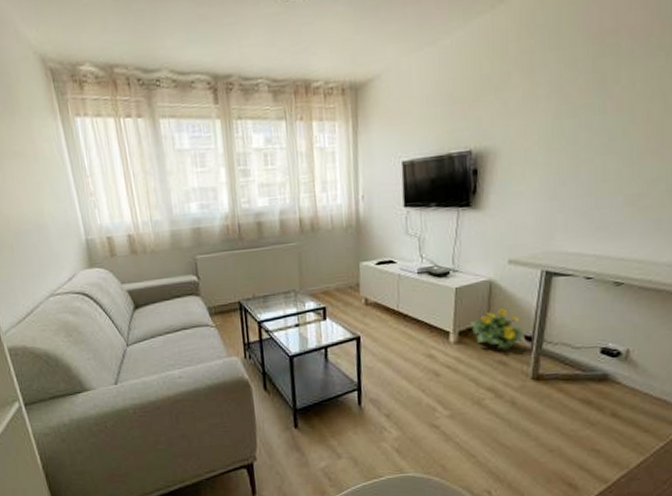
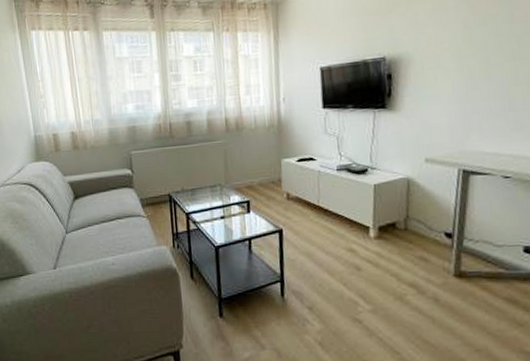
flowering plant: present [470,308,523,350] -> none [389,205,443,246]

